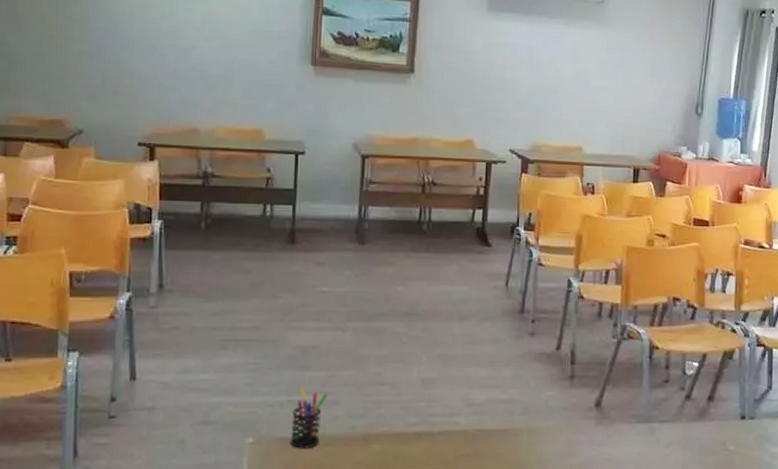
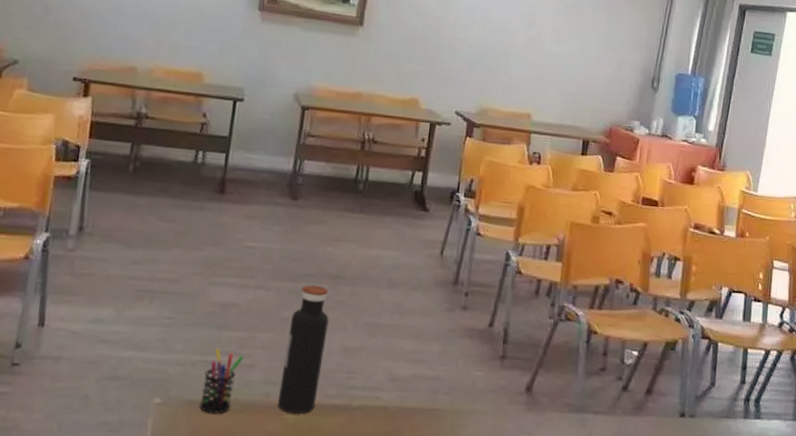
water bottle: none [364,323,405,443] -> present [278,285,329,414]

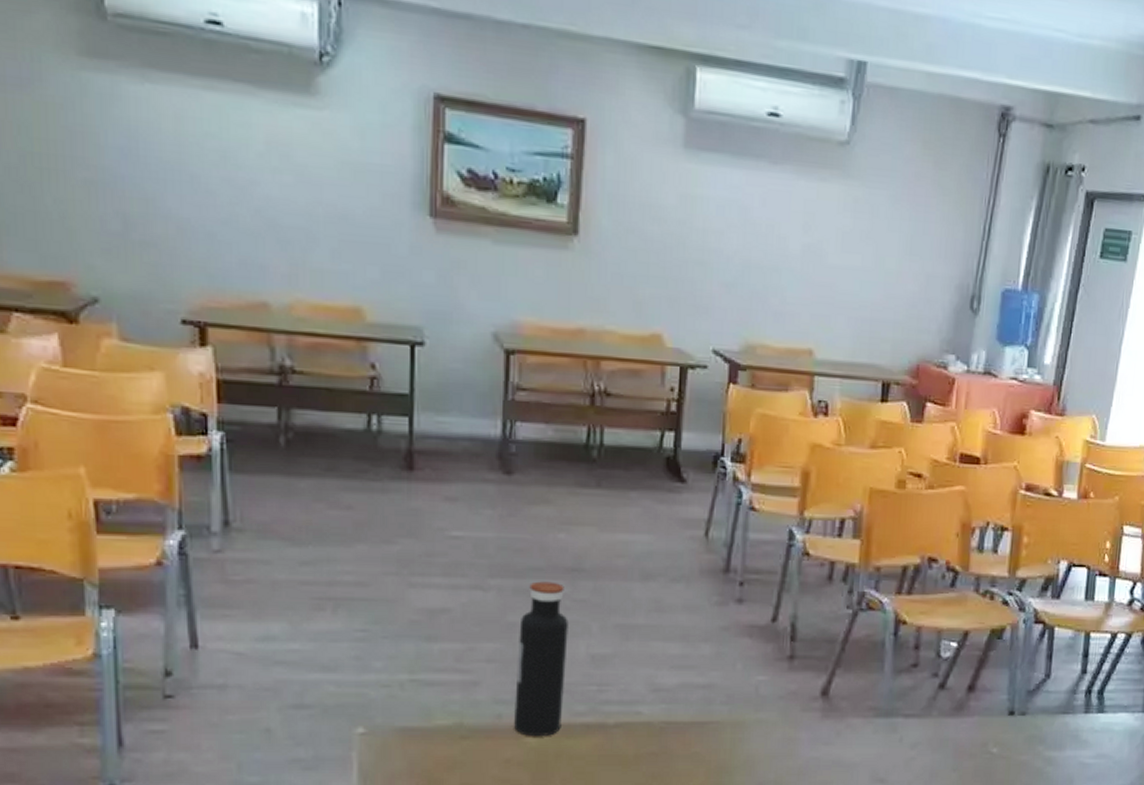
pen holder: present [199,348,245,414] -> none [415,664,465,742]

